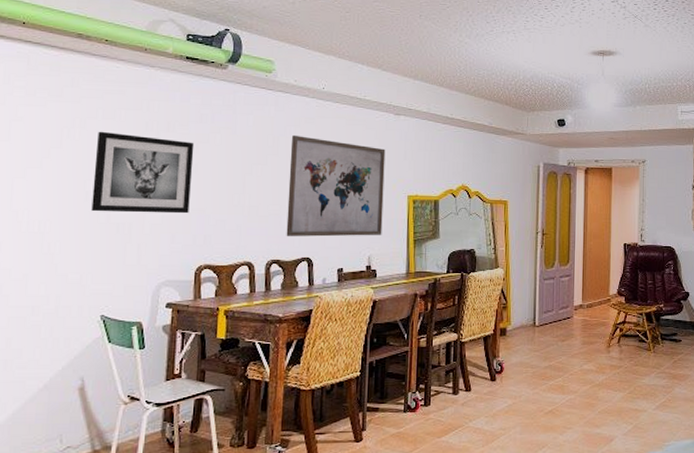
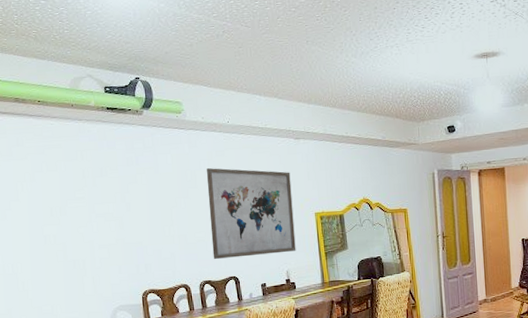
wall art: present [91,131,195,214] -> none [45,182,130,252]

